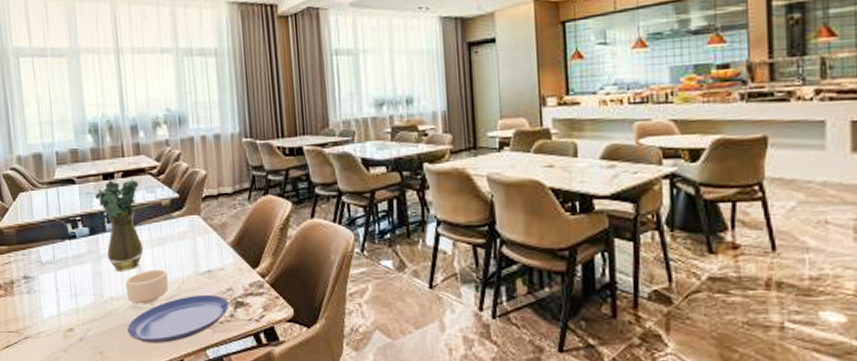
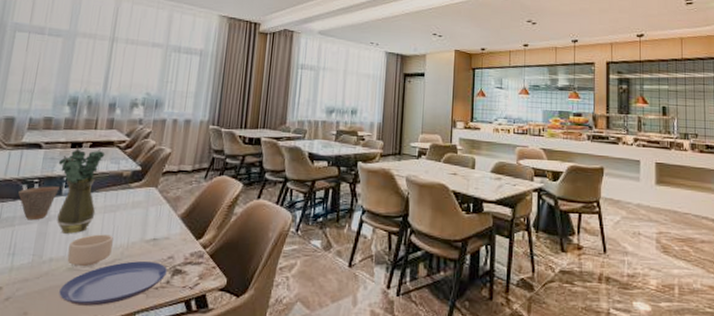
cup: none [65,223,103,260] -> present [18,186,59,221]

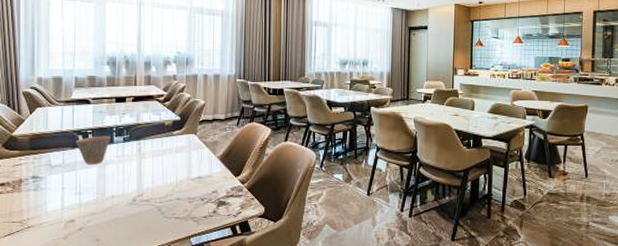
vase: present [56,146,105,234] -> none [107,101,147,175]
plate: present [59,260,167,306] -> none [124,195,213,233]
mug: present [67,234,114,267] -> none [126,174,164,202]

